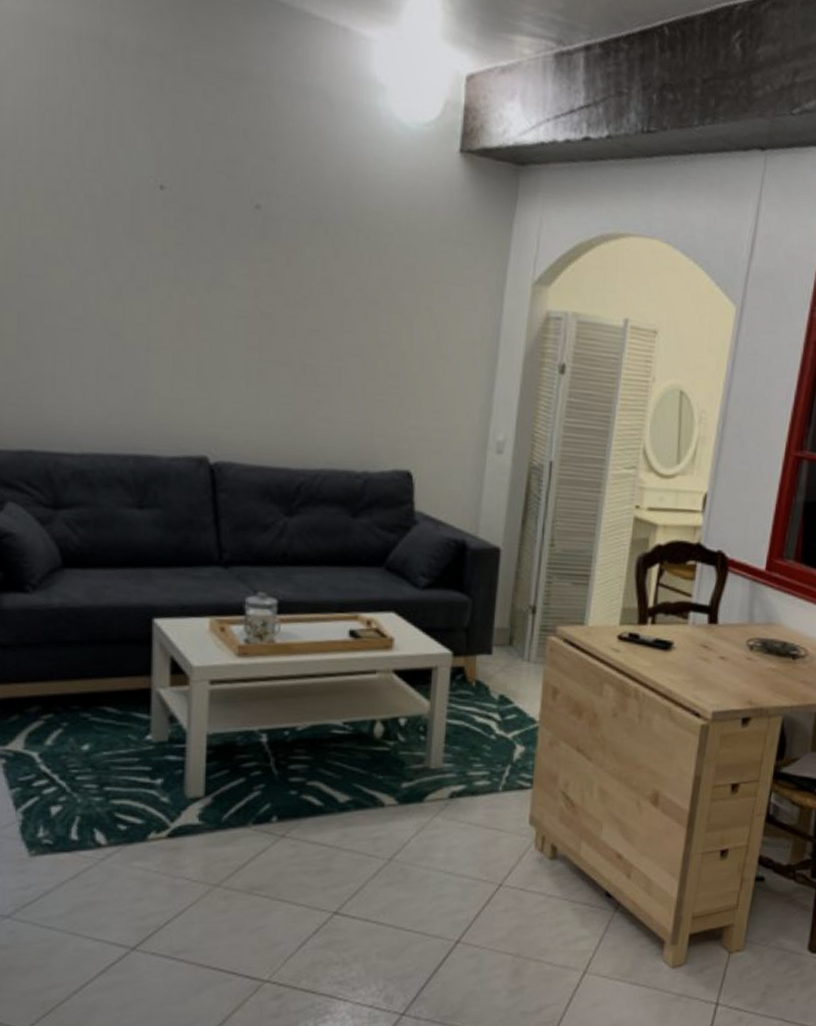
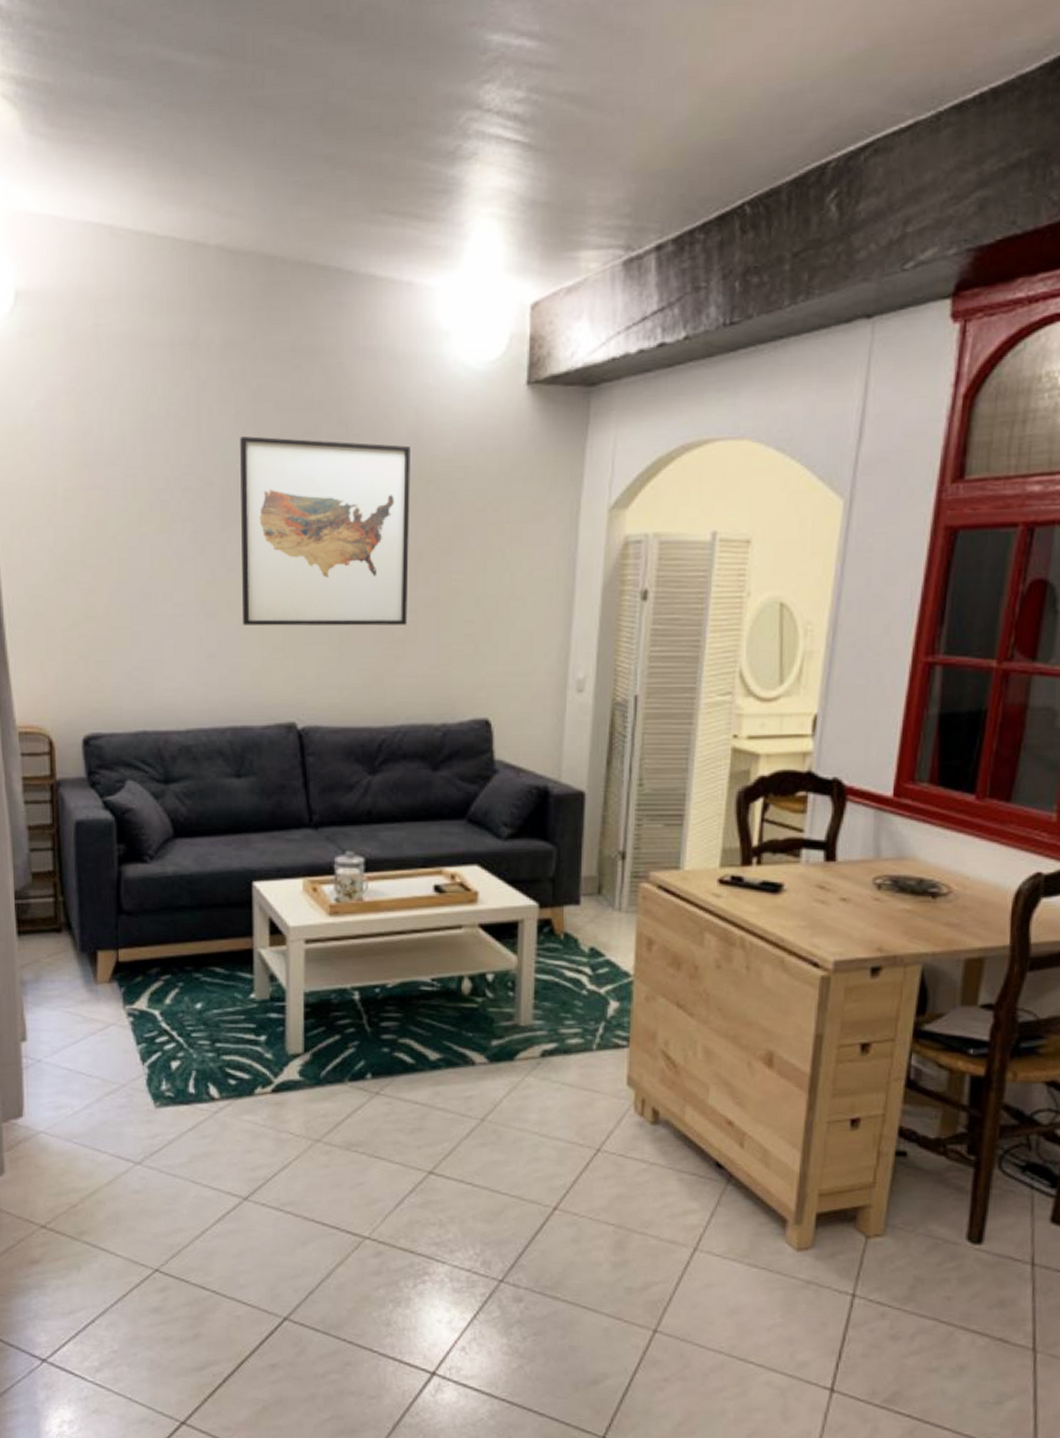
wall art: none [152,151,341,370] -> present [240,436,410,626]

